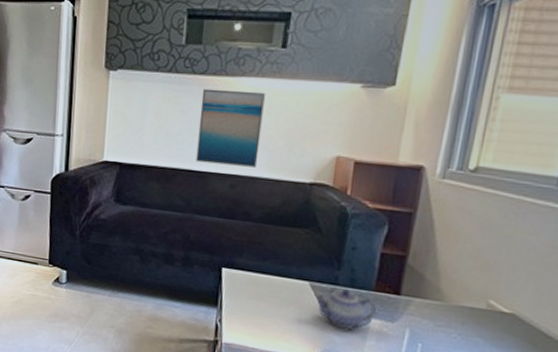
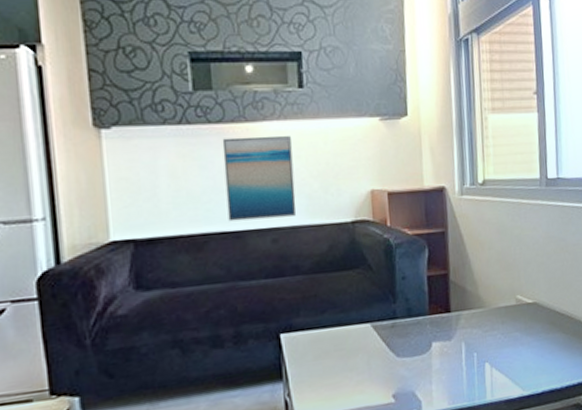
teapot: present [314,289,376,330] -> none [378,320,434,362]

